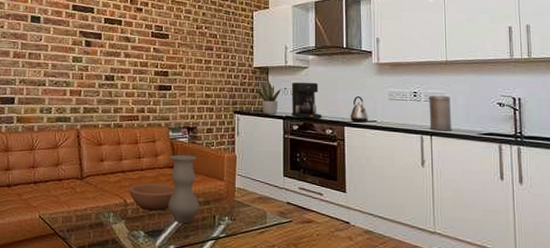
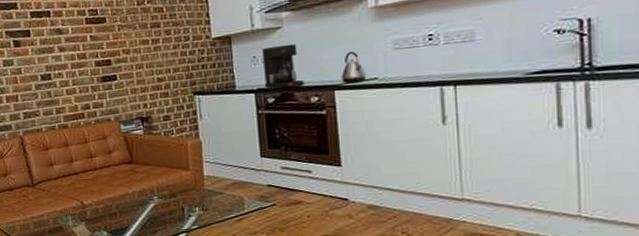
bowl: present [128,182,175,211] -> none [83,180,135,210]
vase: present [168,155,200,223] -> none [124,148,166,219]
potted plant: present [258,80,282,115] -> none [220,51,250,91]
canister: present [429,95,452,132] -> none [450,32,486,79]

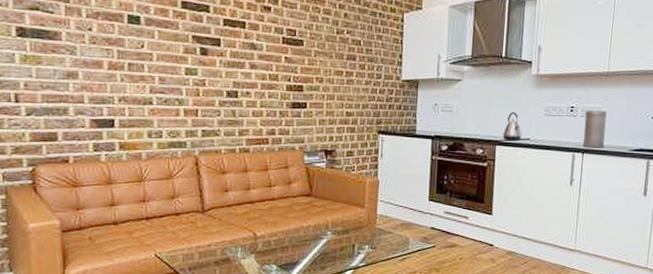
coffee maker: present [261,43,305,90] -> none [440,96,474,138]
canister: none [450,32,486,79] -> present [582,110,607,148]

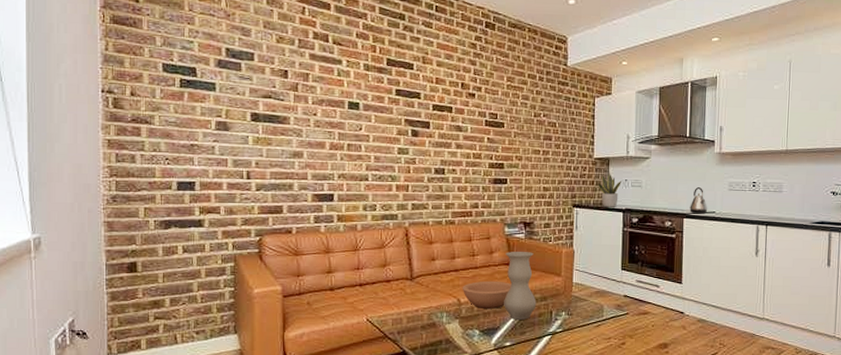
bowl: none [258,213,311,243] -> present [462,280,511,309]
vase: none [303,182,338,254] -> present [504,252,537,320]
potted plant: none [405,95,432,135] -> present [598,172,623,208]
canister: present [582,110,607,148] -> none [765,185,787,221]

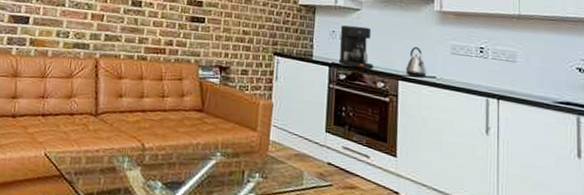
bowl: present [462,280,511,309] -> none [147,126,201,160]
vase: present [504,252,537,320] -> none [191,96,228,177]
potted plant: present [598,172,623,208] -> none [302,21,330,61]
coffee maker: none [631,173,662,212] -> present [338,25,374,69]

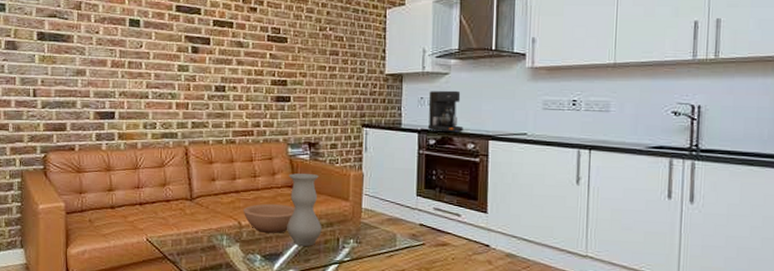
bowl: none [147,126,201,160] -> present [243,203,295,233]
vase: none [191,96,228,177] -> present [287,173,322,246]
kettle: present [405,47,427,78] -> none [496,106,518,136]

